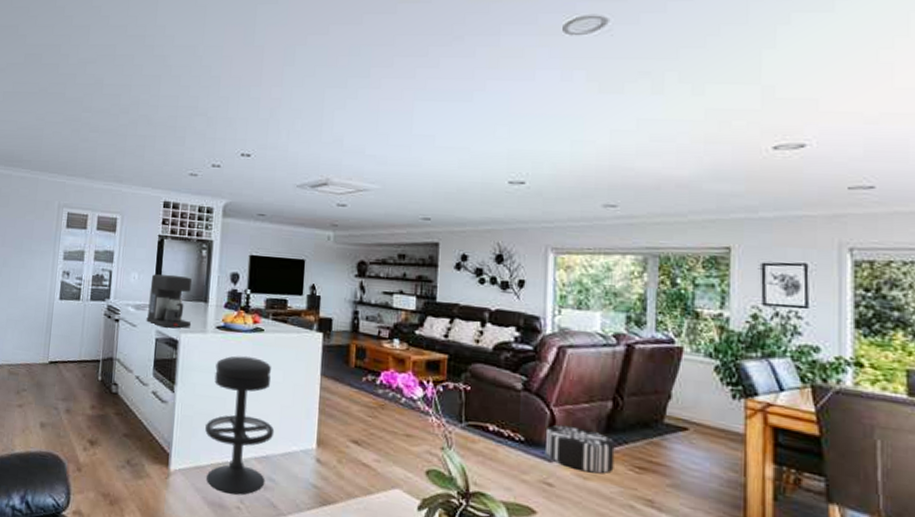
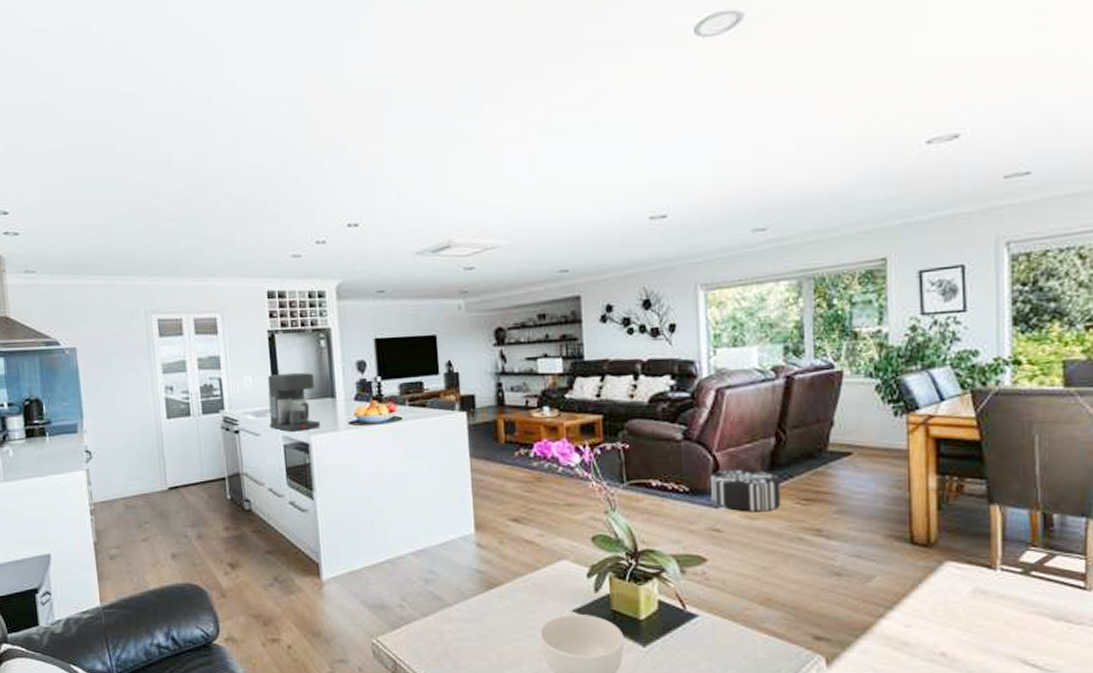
bar stool: present [205,356,275,495] -> none [353,449,429,593]

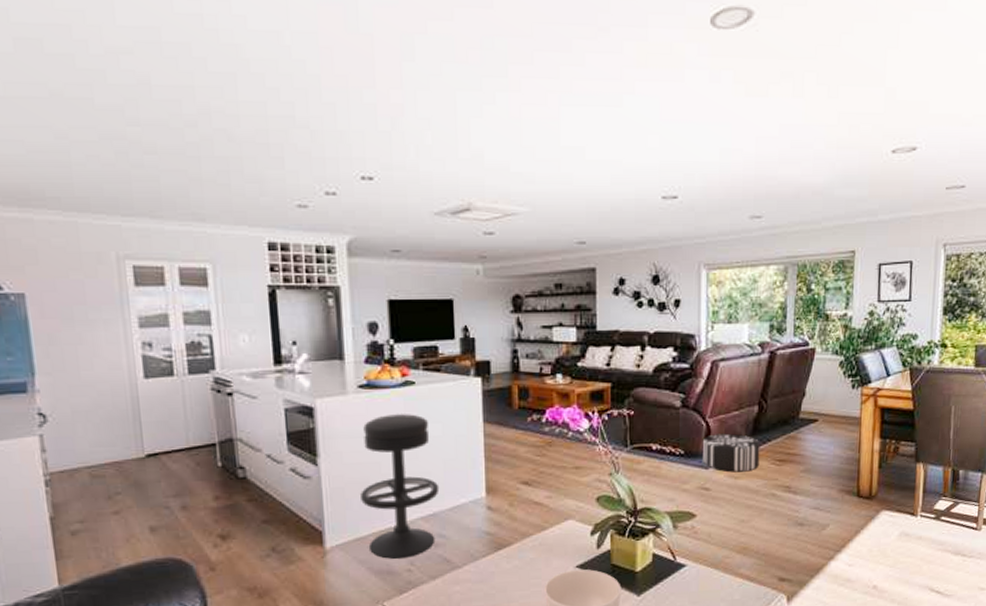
coffee maker: present [267,372,320,432] -> none [266,331,326,395]
bar stool: none [353,449,429,593] -> present [361,414,440,559]

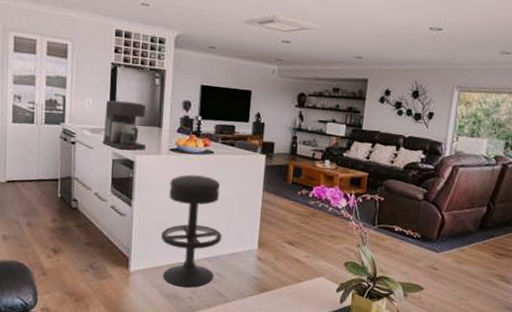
coffee maker: none [266,331,326,395] -> present [102,100,145,150]
pouf: present [703,433,760,472] -> none [435,225,485,260]

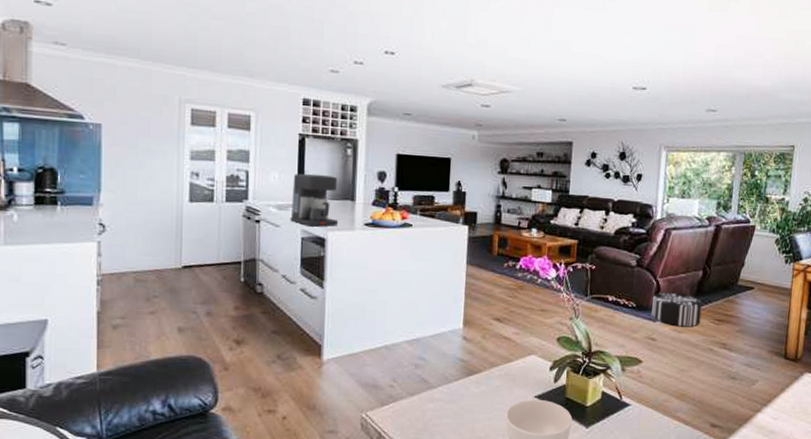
bar stool: present [161,174,223,288] -> none [357,250,424,375]
pouf: none [435,225,485,260] -> present [651,292,702,327]

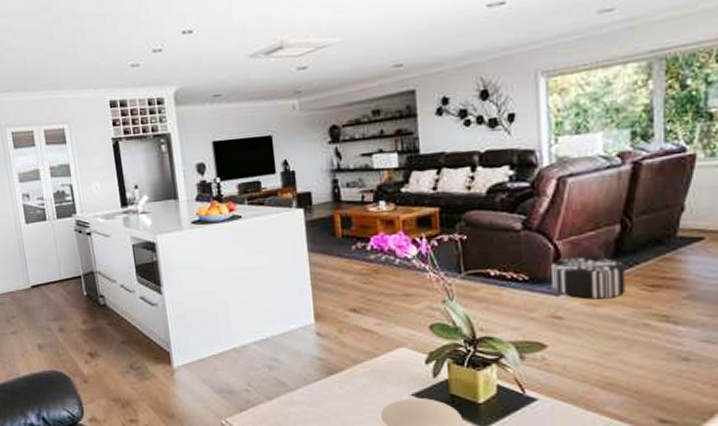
coffee maker: present [290,173,338,227] -> none [114,176,165,232]

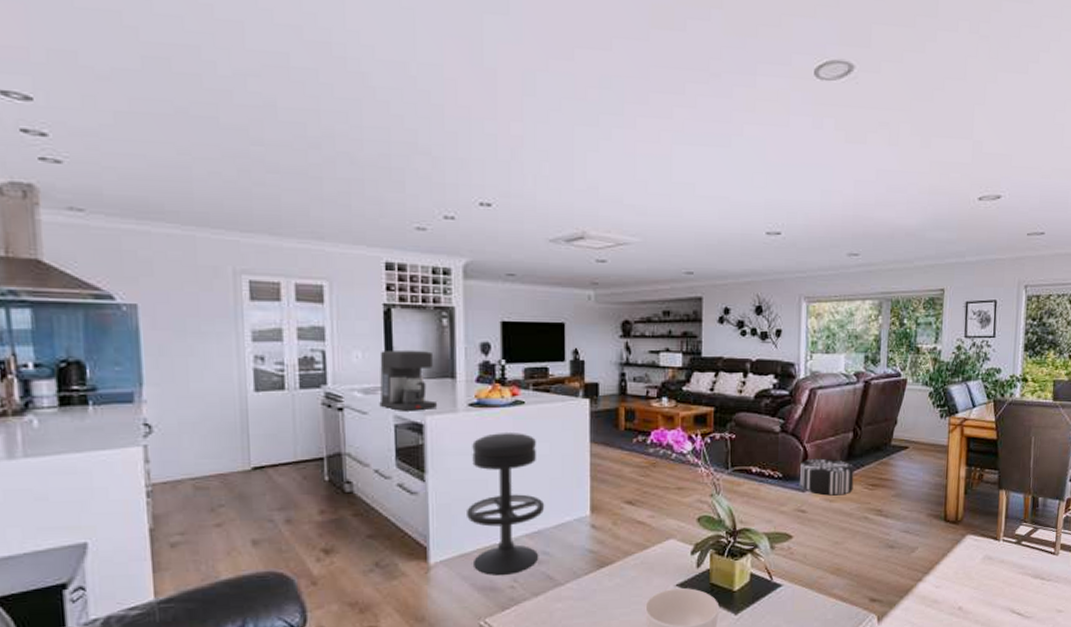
coffee maker: none [114,176,165,232] -> present [379,349,437,411]
bar stool: none [198,246,270,379] -> present [467,433,545,575]

